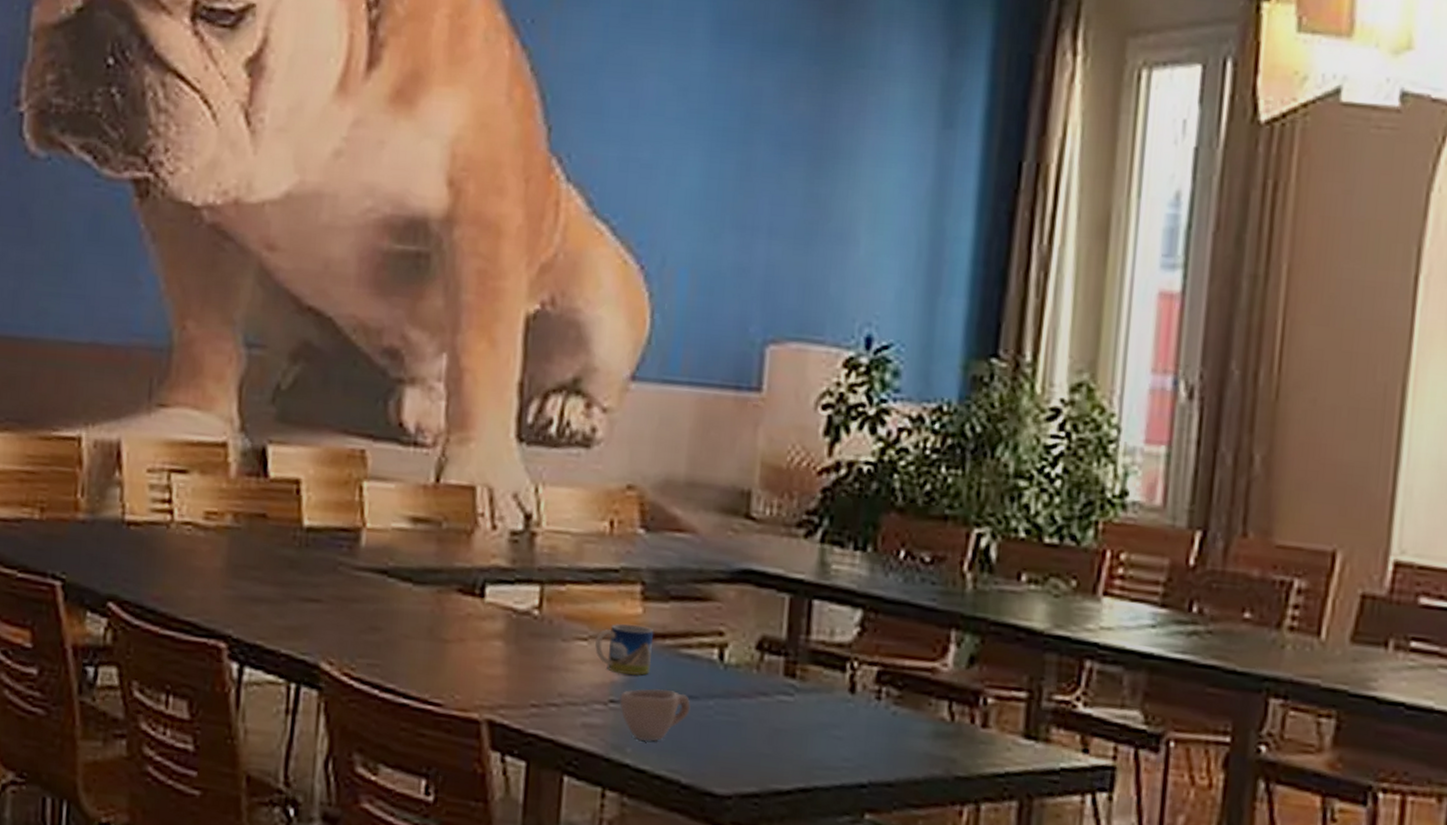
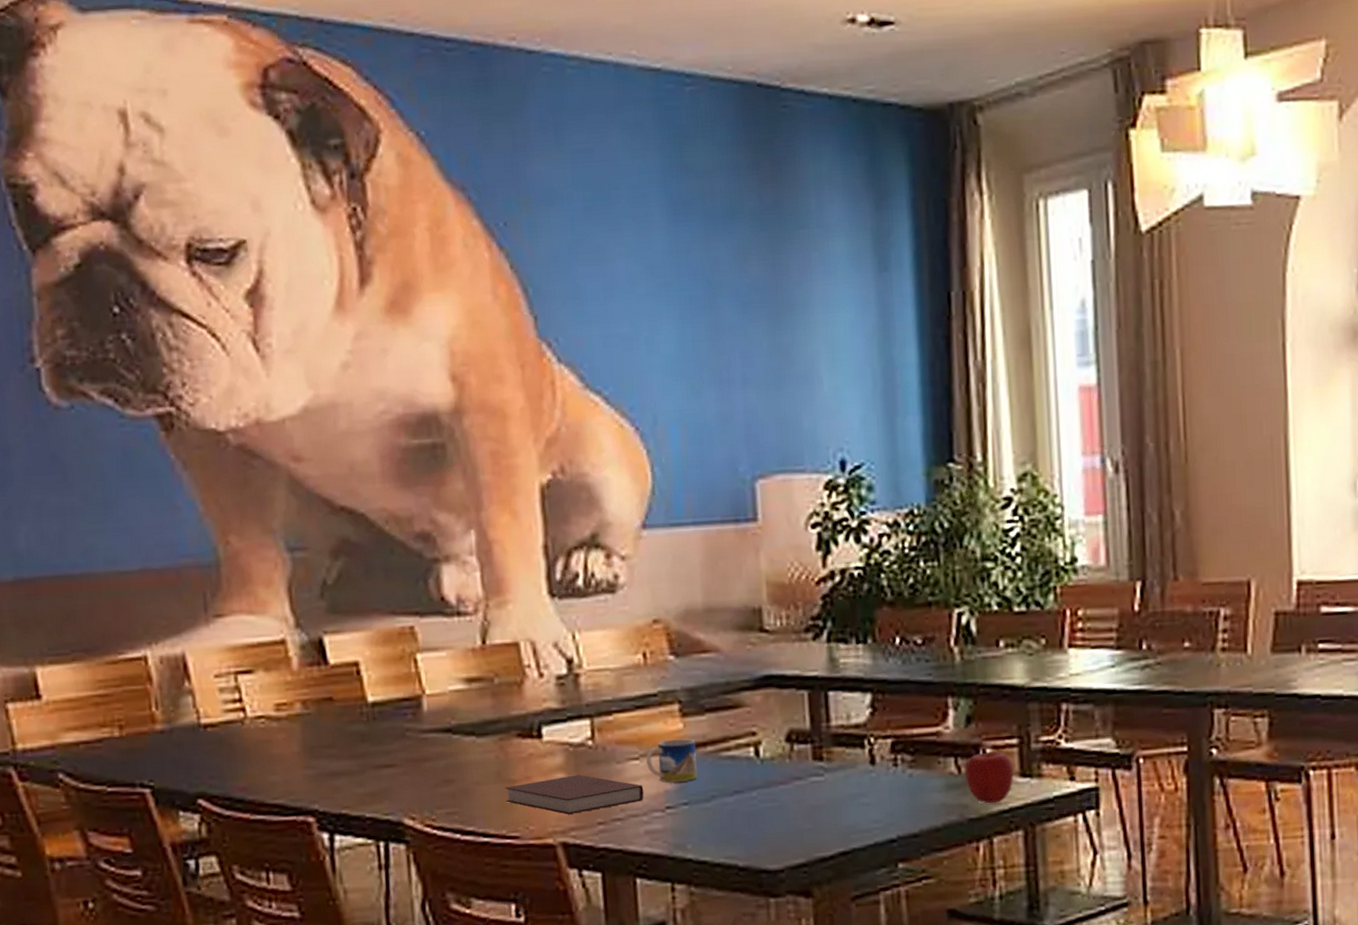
notebook: none [433,645,588,690] -> present [505,774,644,814]
cup: present [619,689,691,742] -> none [675,789,737,836]
apple: none [958,702,1018,764] -> present [965,752,1015,804]

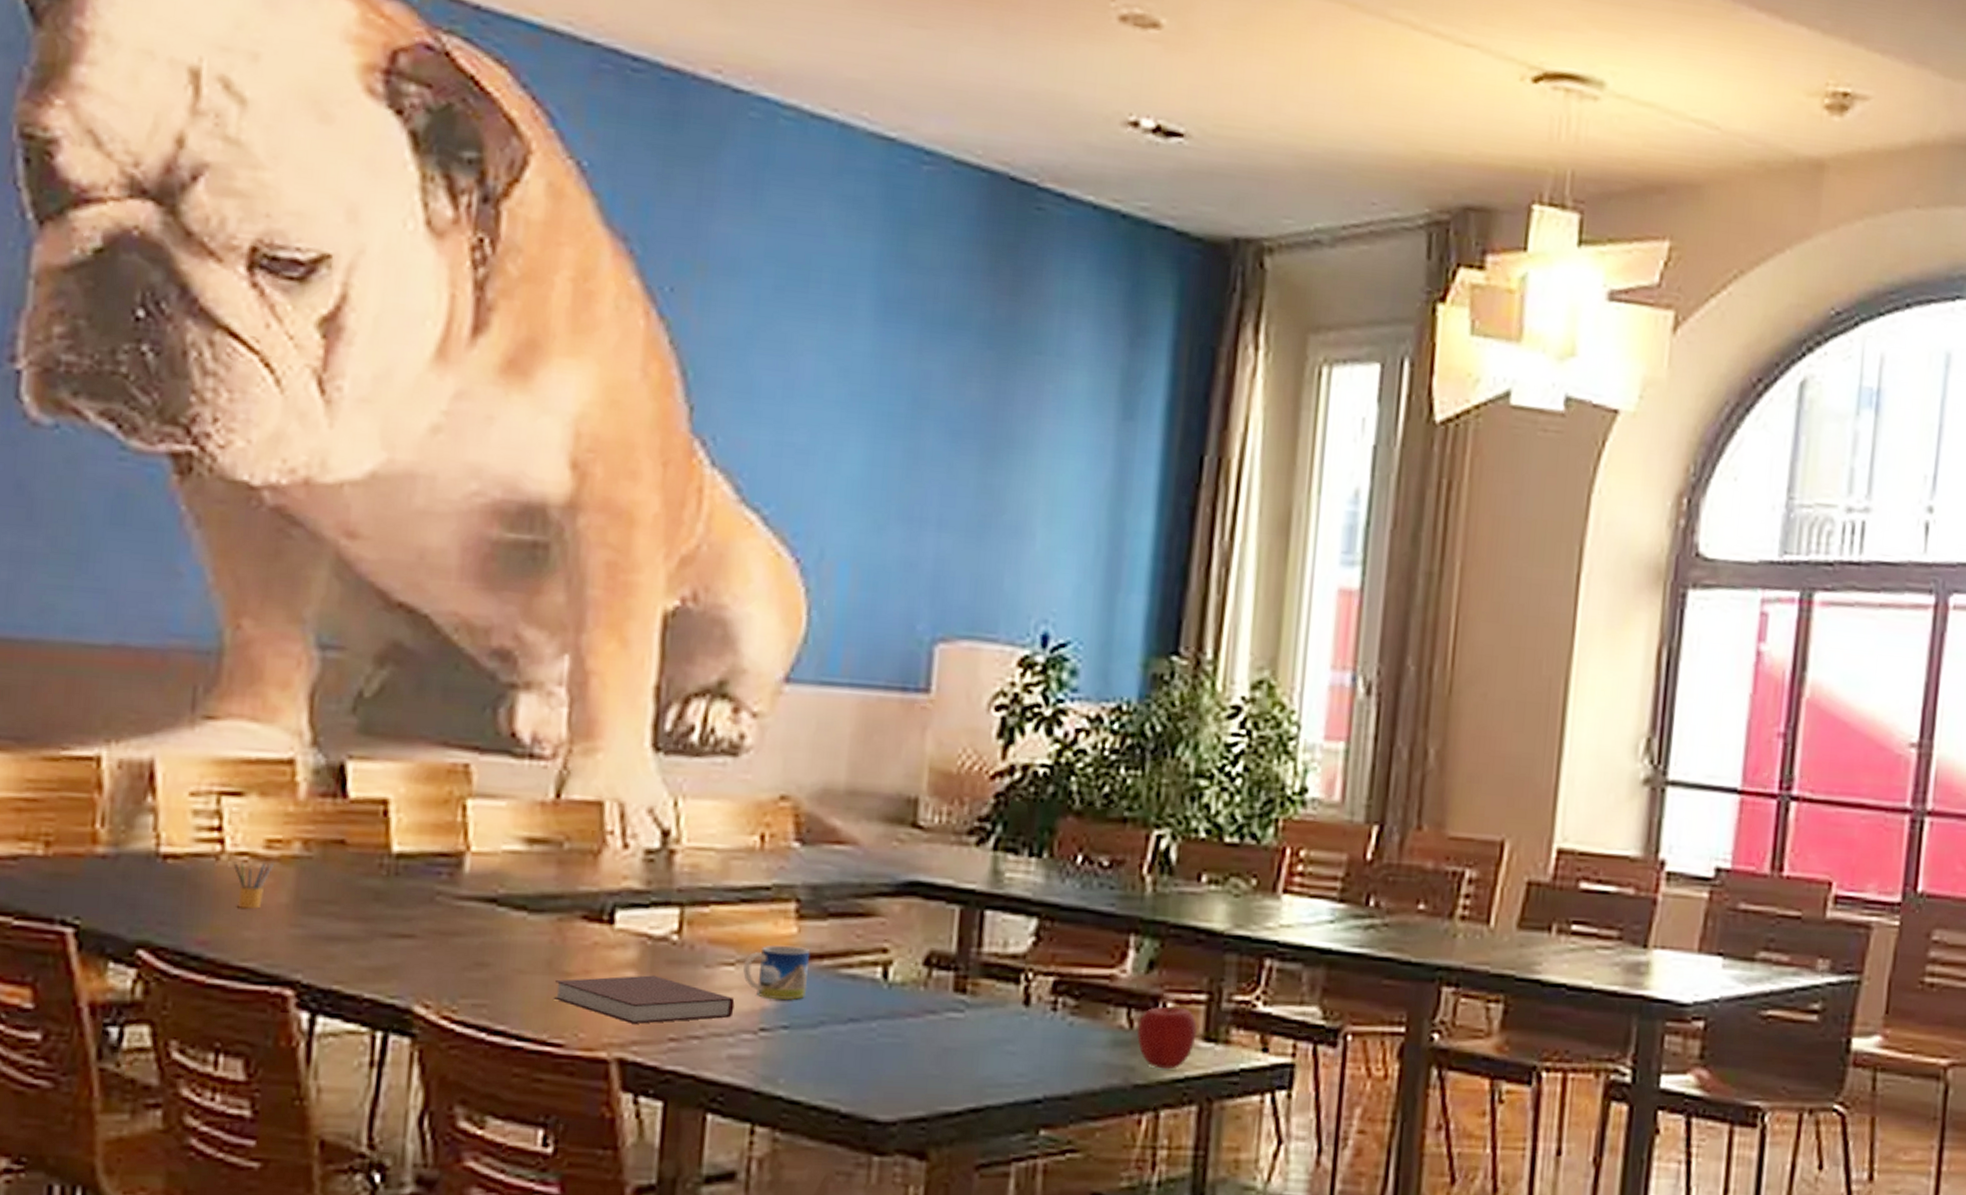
pencil box: none [254,720,285,759] -> present [233,860,275,909]

